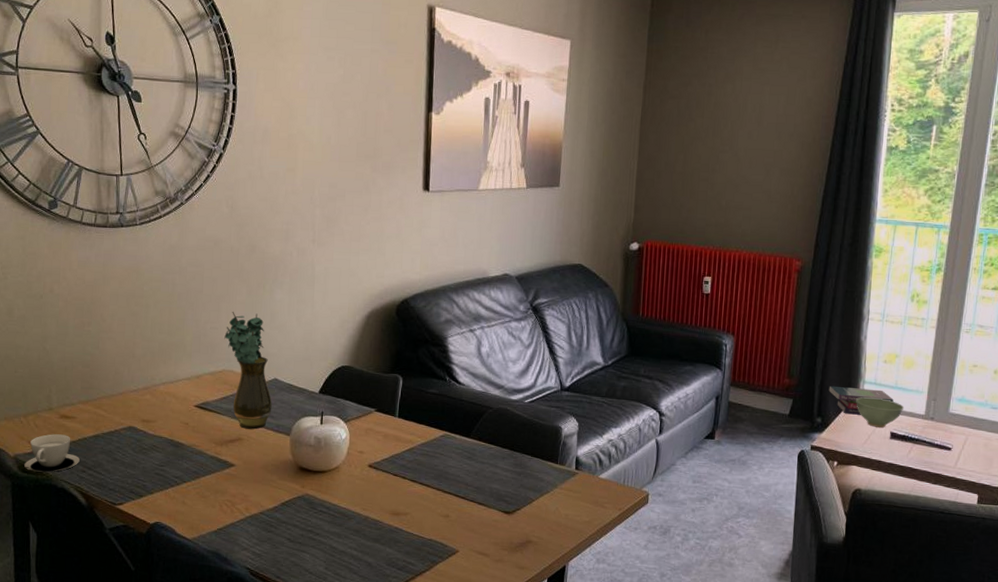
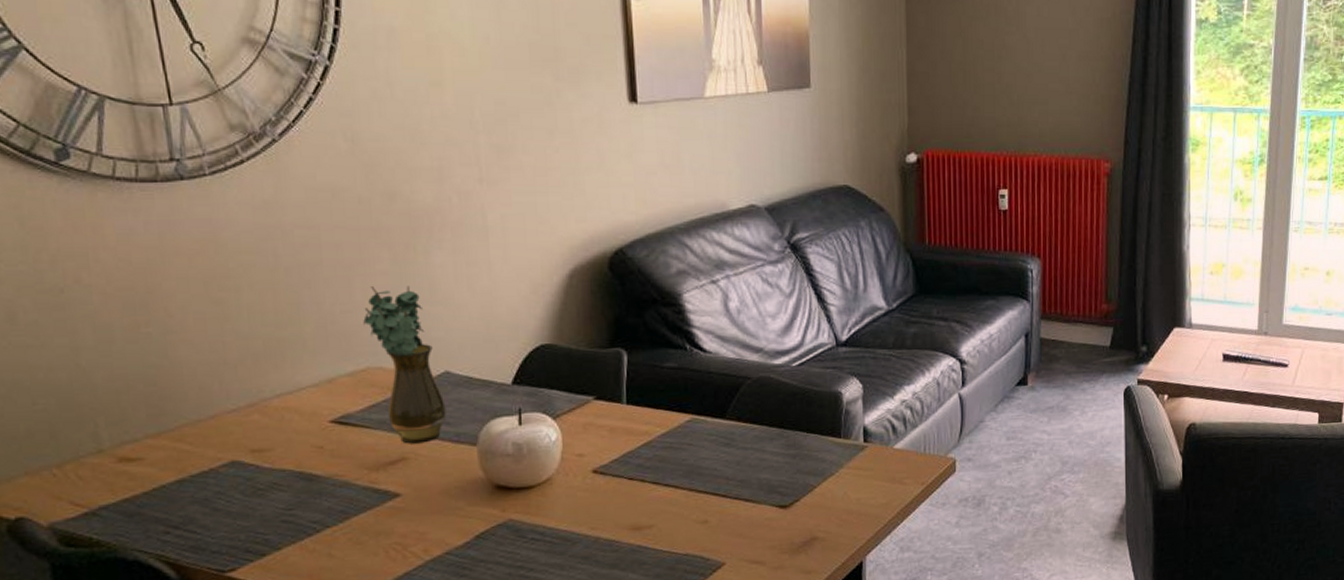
teacup: present [24,434,80,473] -> none [68,485,159,544]
books: present [828,385,894,415] -> none [1152,306,1224,339]
bowl: present [855,396,905,428] -> none [1182,315,1236,350]

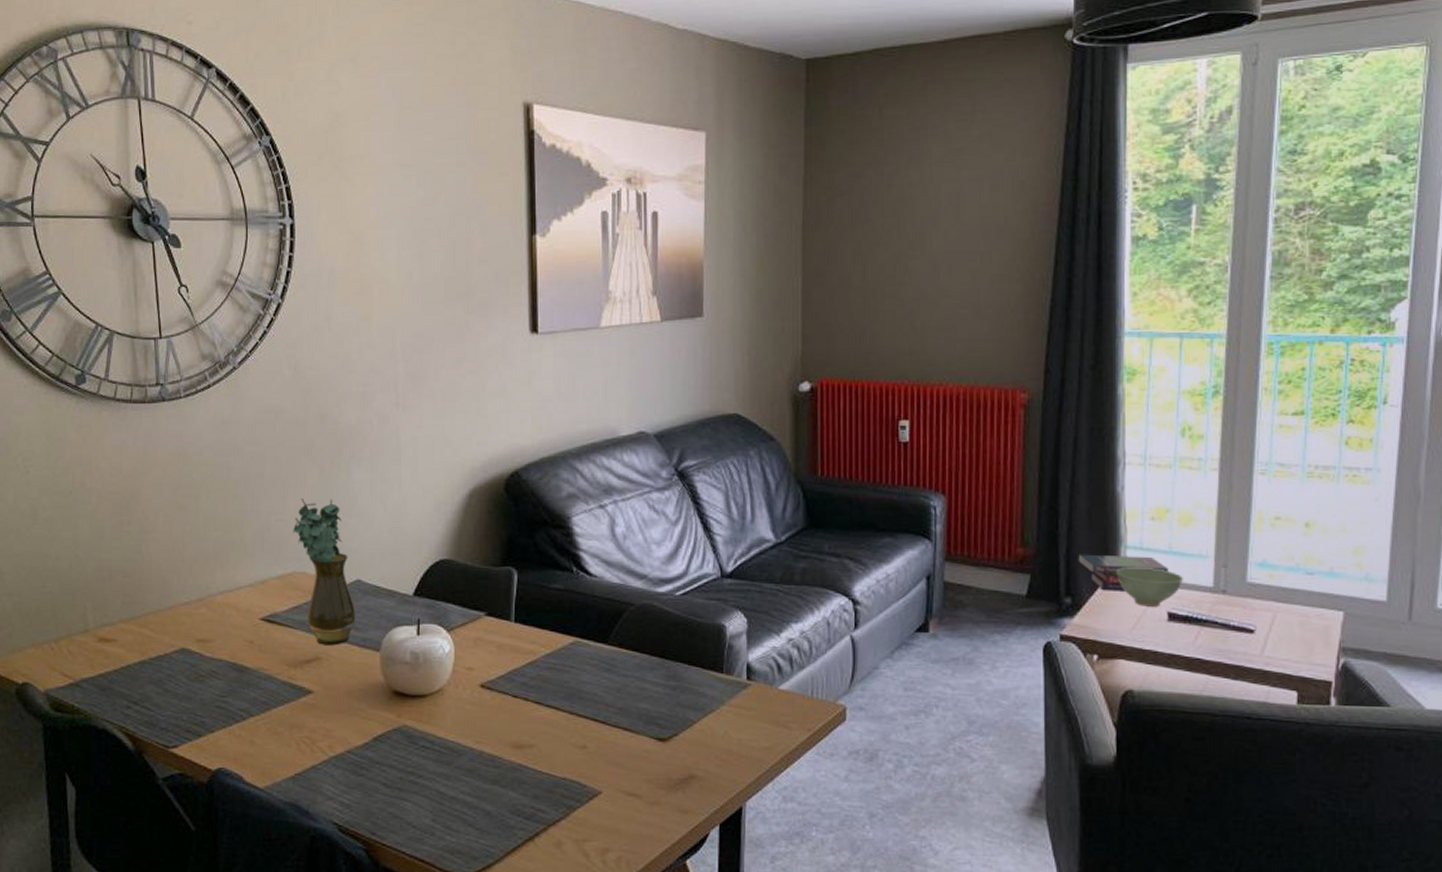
books: none [1152,306,1224,339] -> present [1078,554,1169,591]
bowl: none [1182,315,1236,350] -> present [1115,566,1184,607]

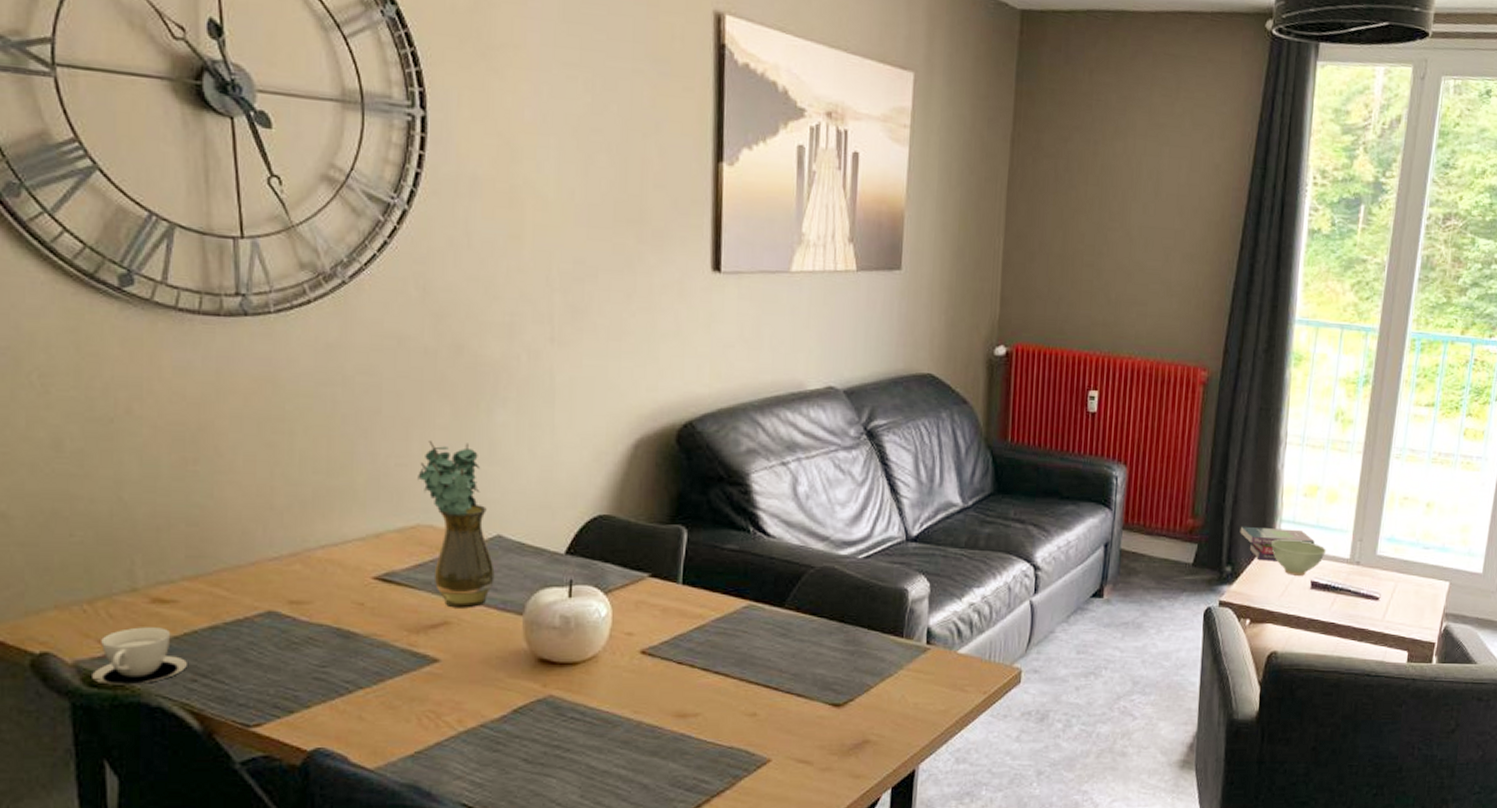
teacup: none [57,662,123,711] -> present [92,627,187,685]

